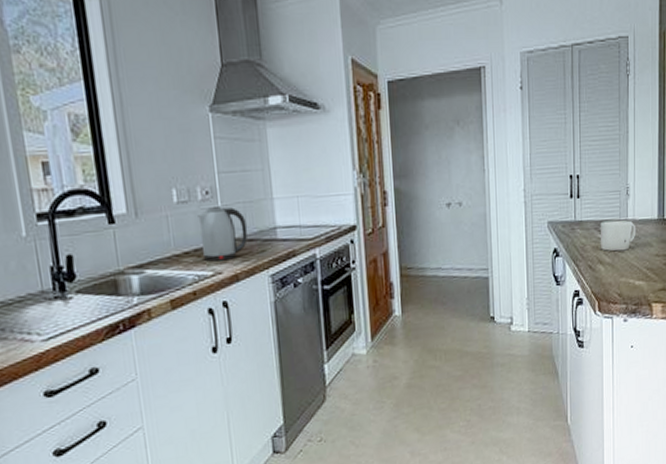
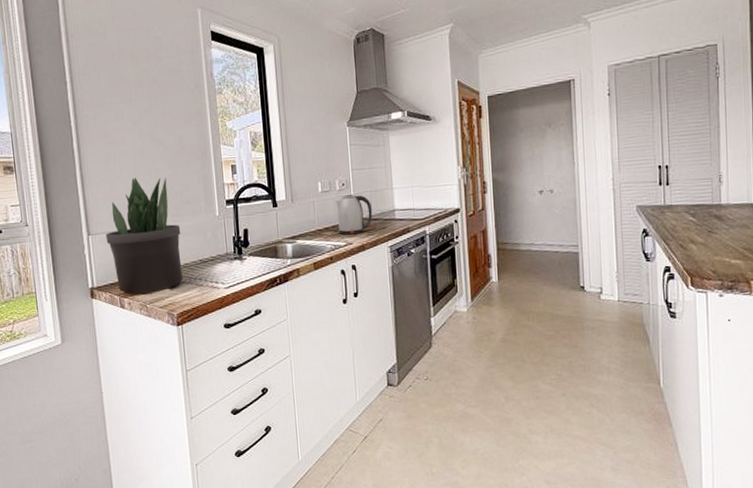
mug: present [600,220,636,252] -> none [691,204,731,233]

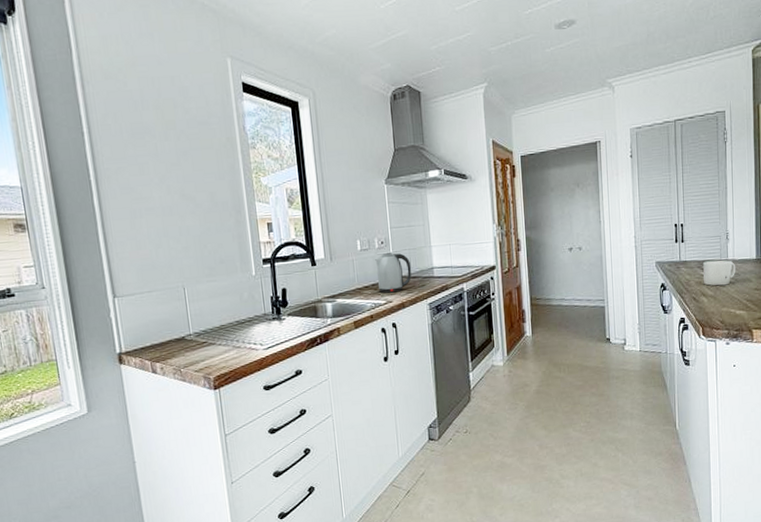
planter: present [105,177,183,295] -> none [133,235,219,359]
mug: none [691,204,731,233] -> present [702,260,736,286]

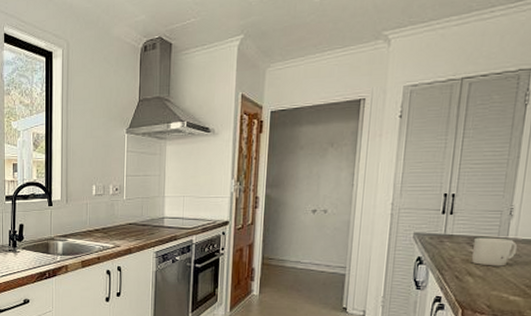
kettle: present [375,253,412,293] -> none [107,200,142,238]

